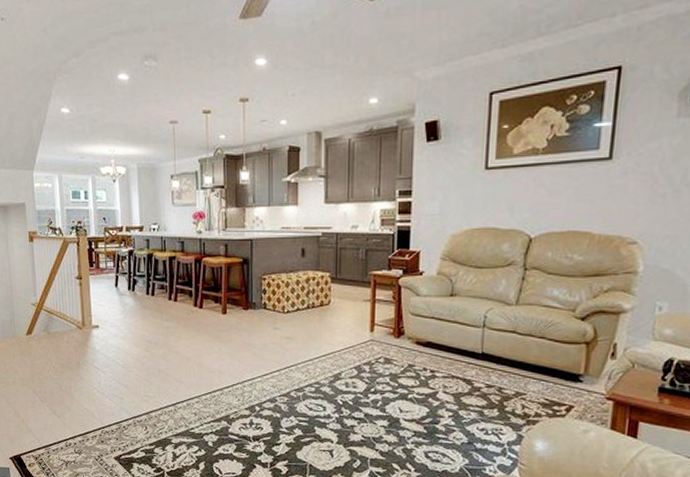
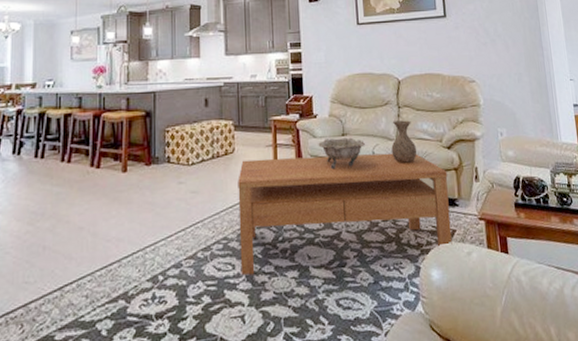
coffee table: none [331,313,575,422] -> present [237,153,453,276]
decorative bowl: none [421,298,478,330] -> present [318,137,366,170]
vase: none [508,284,541,332] -> present [391,120,417,164]

